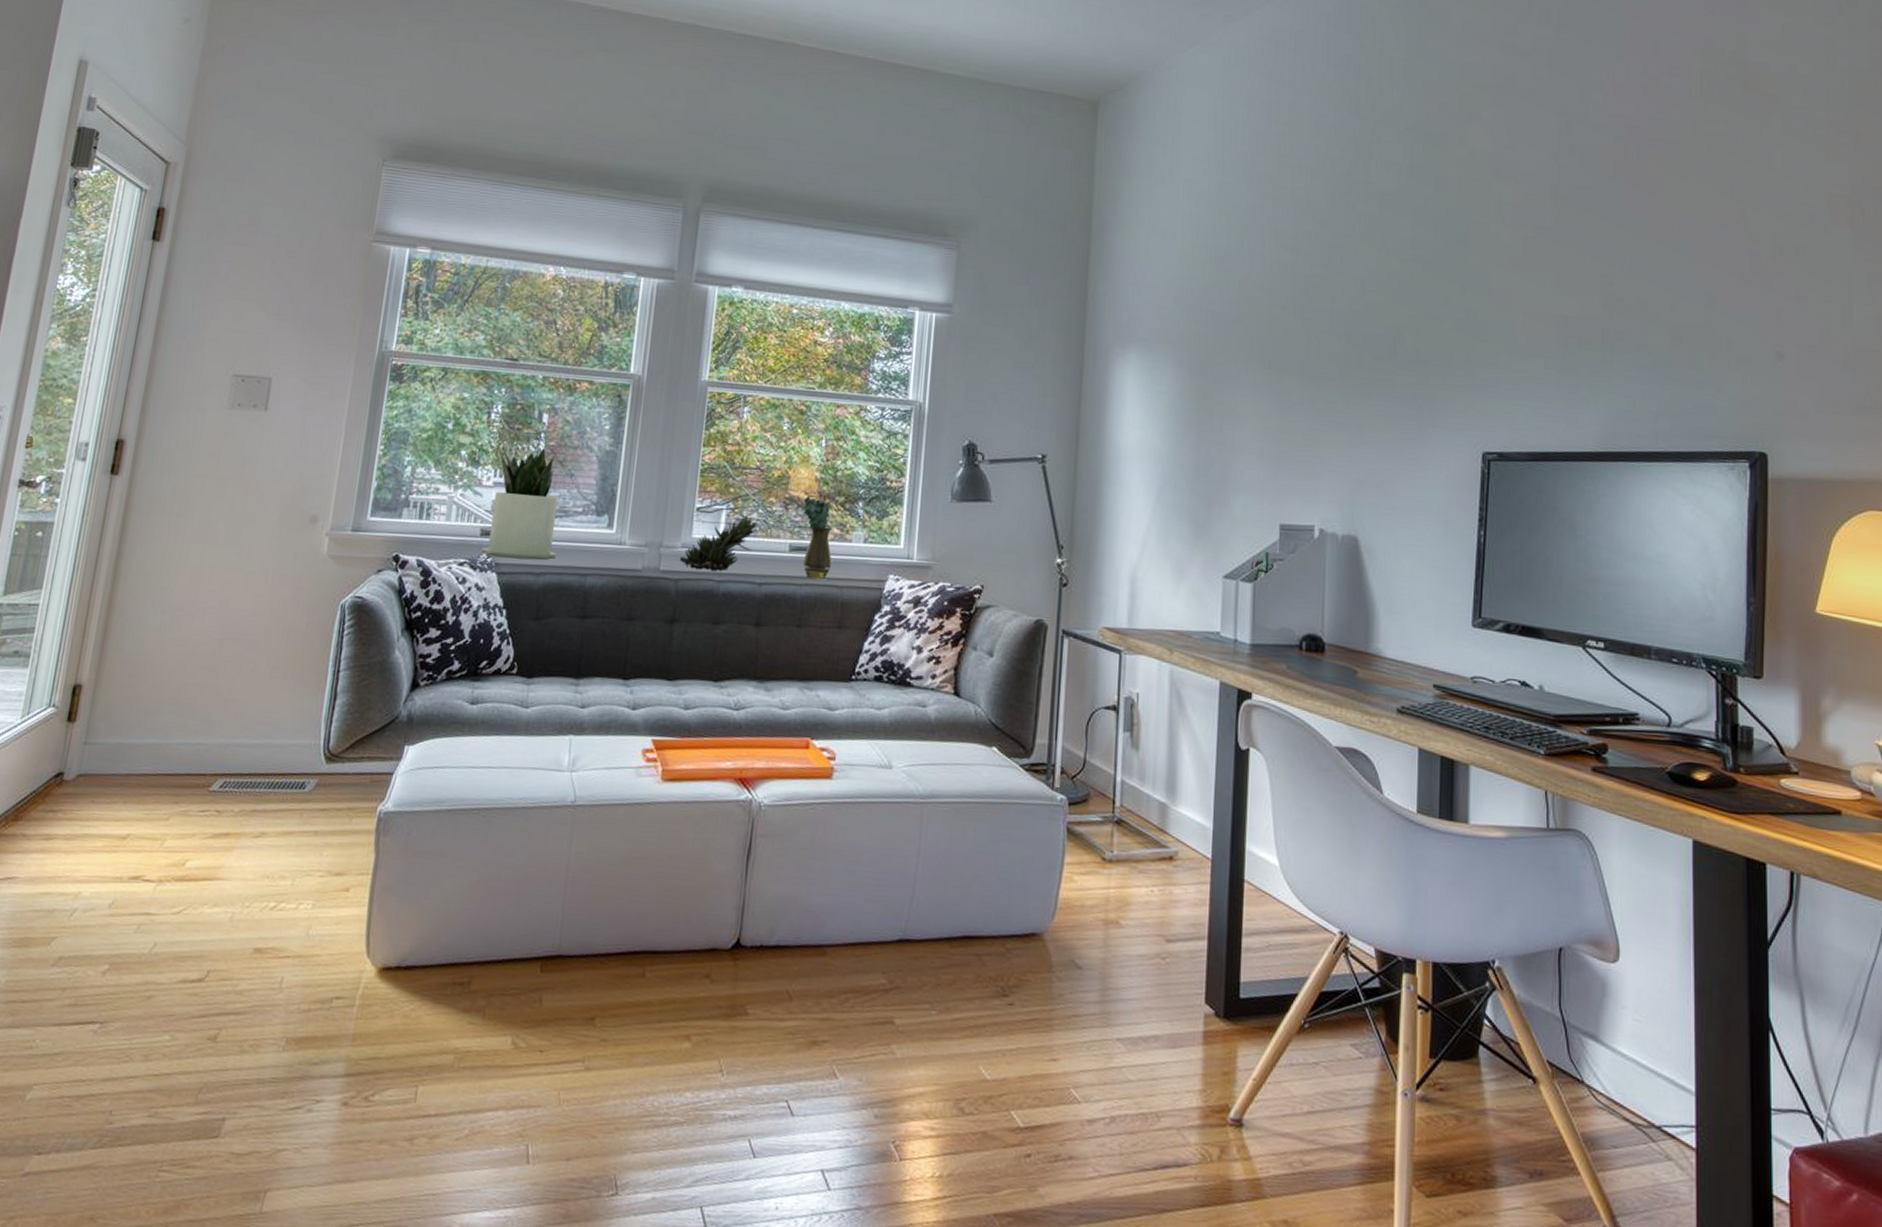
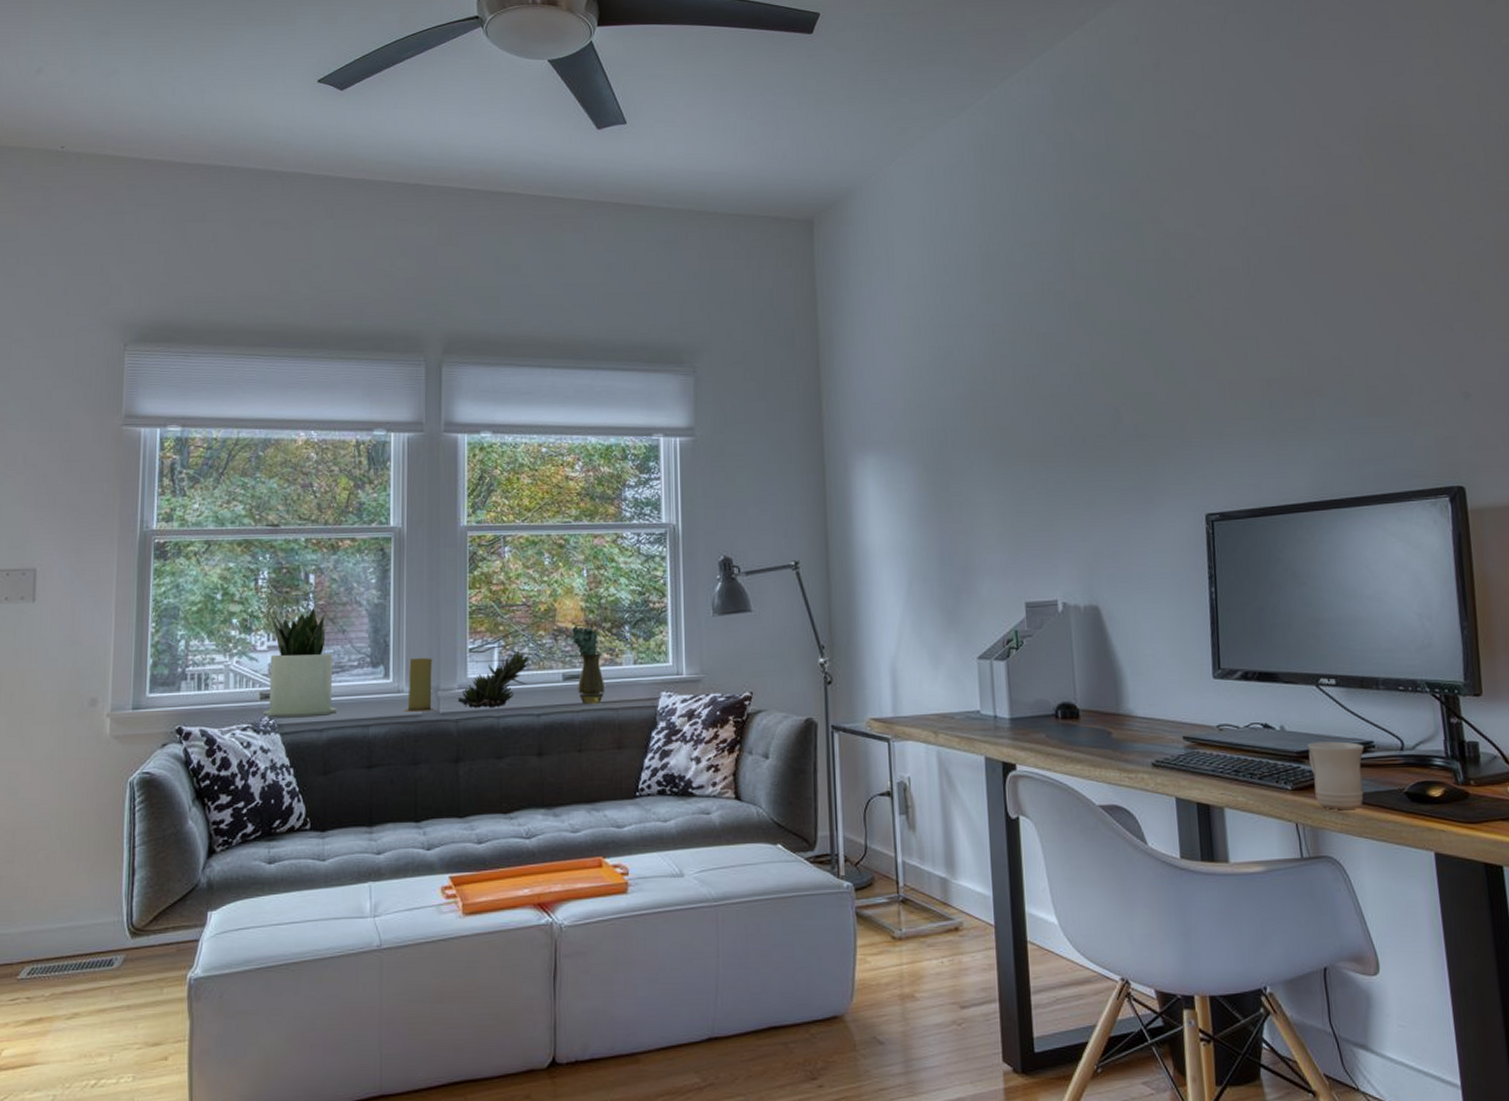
candle: none [623,510,659,568] -> present [403,657,435,713]
mug: none [1566,706,1628,783] -> present [1307,741,1365,810]

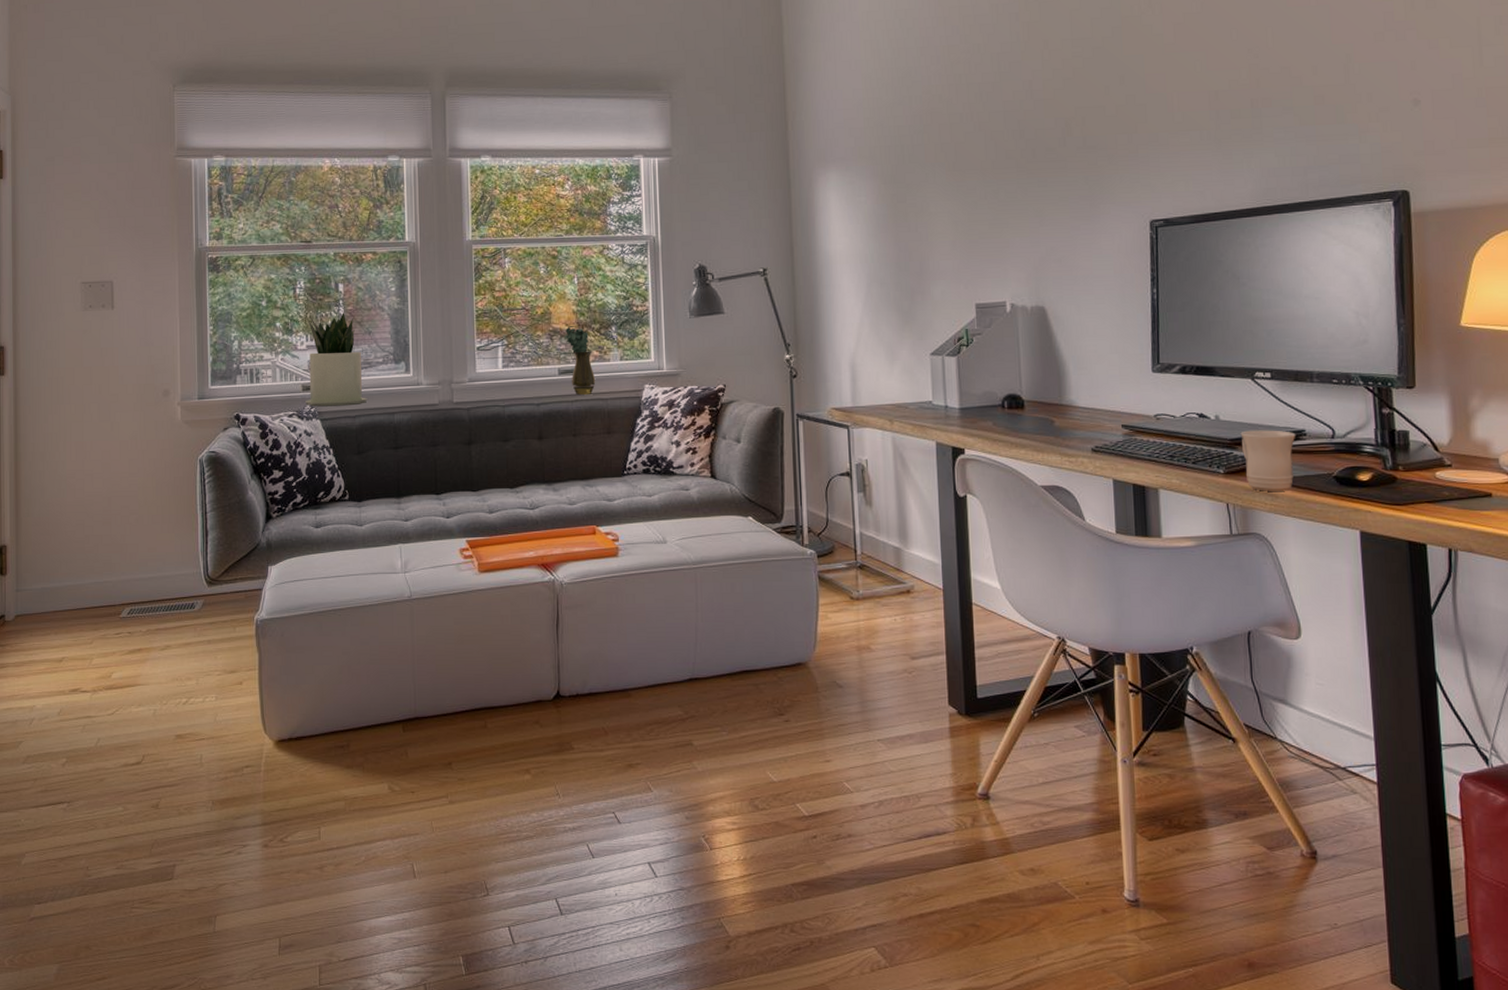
candle: present [403,657,435,713] -> none [422,354,449,402]
succulent plant: present [458,650,530,709] -> none [469,348,530,399]

